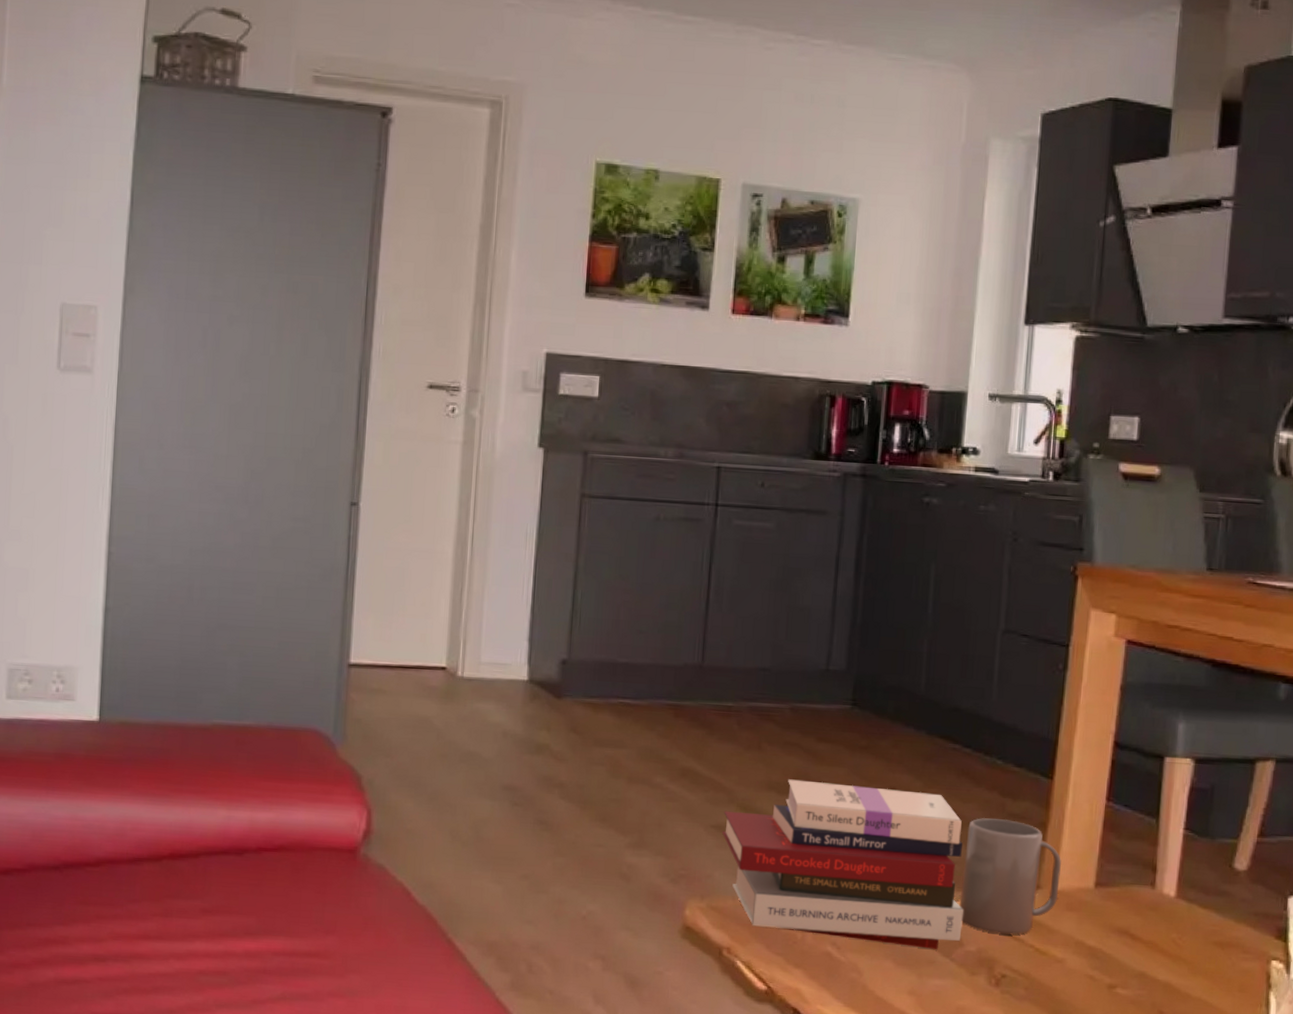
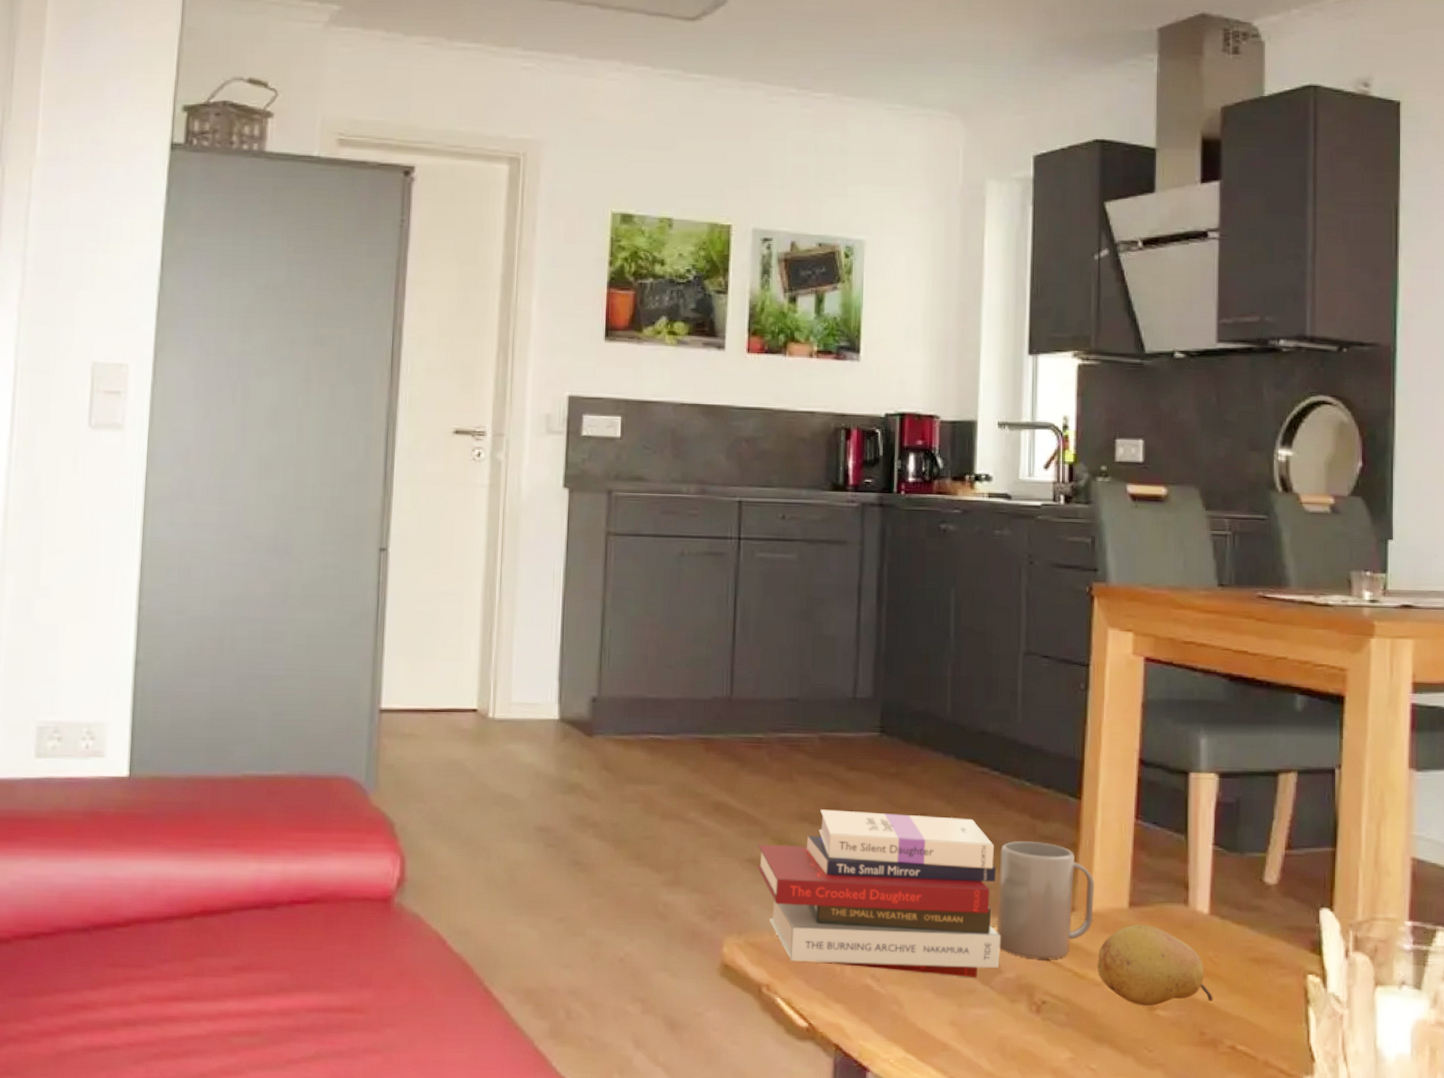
fruit: none [1058,904,1174,984] -> present [1097,924,1213,1006]

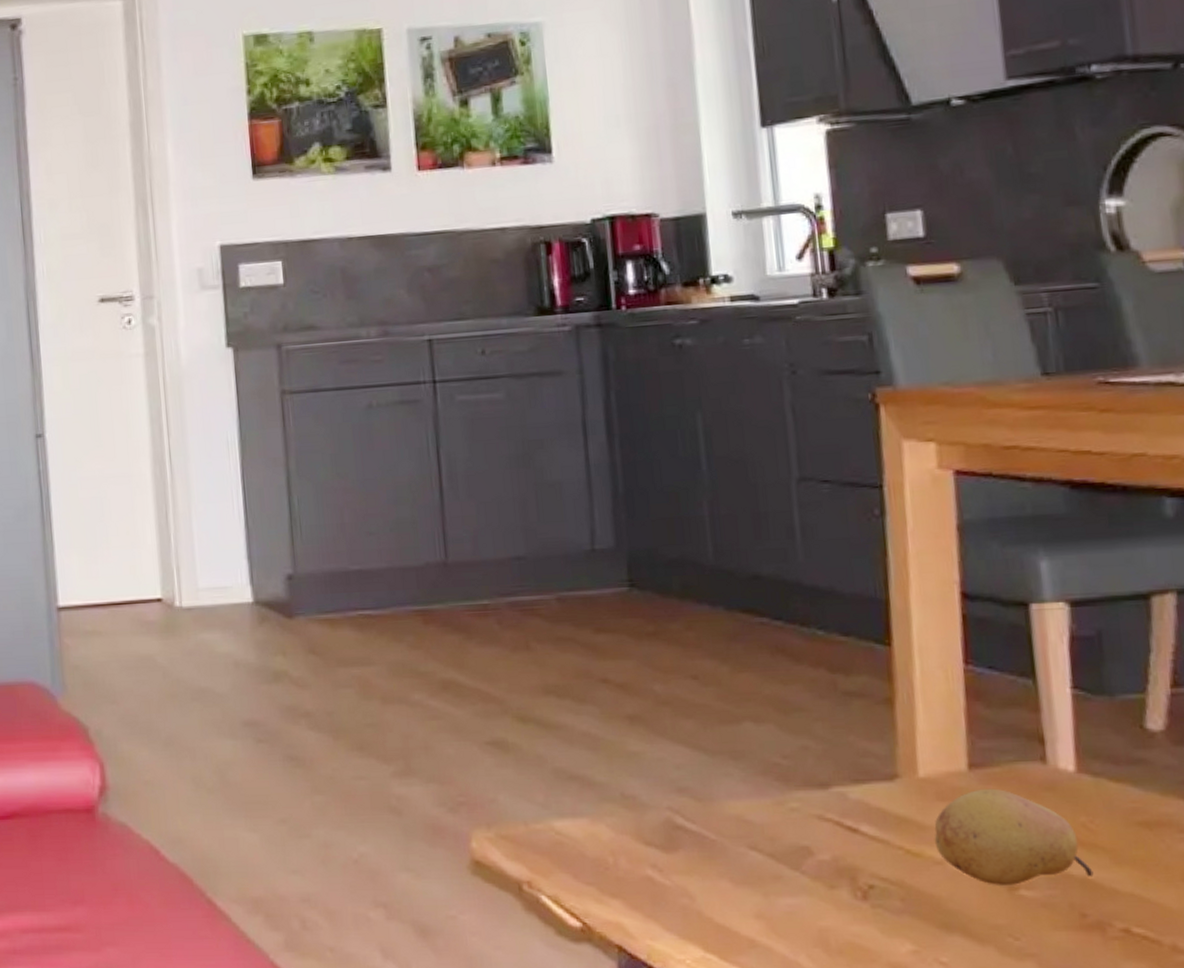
books: present [756,809,1000,977] -> none [498,678,809,862]
mug: present [996,841,1094,960] -> none [794,699,923,837]

